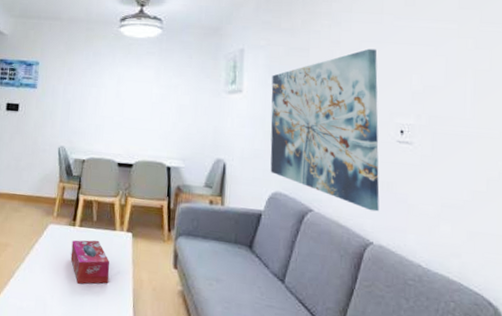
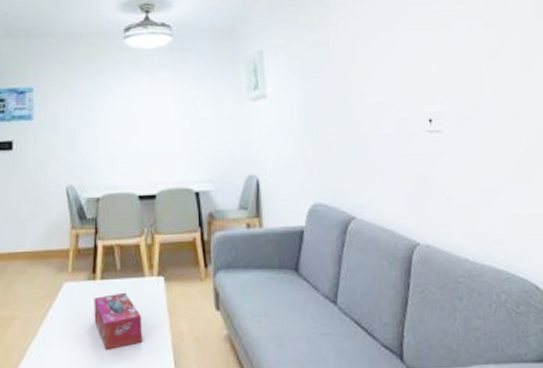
wall art: present [270,48,380,212] -> none [295,37,420,209]

